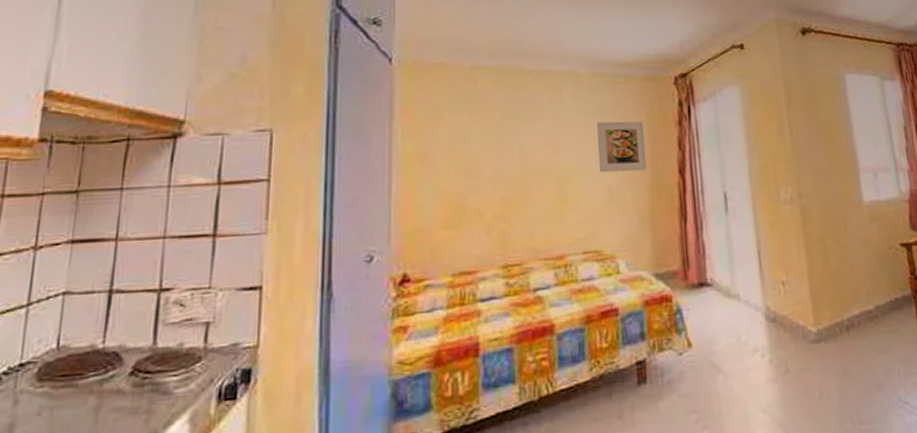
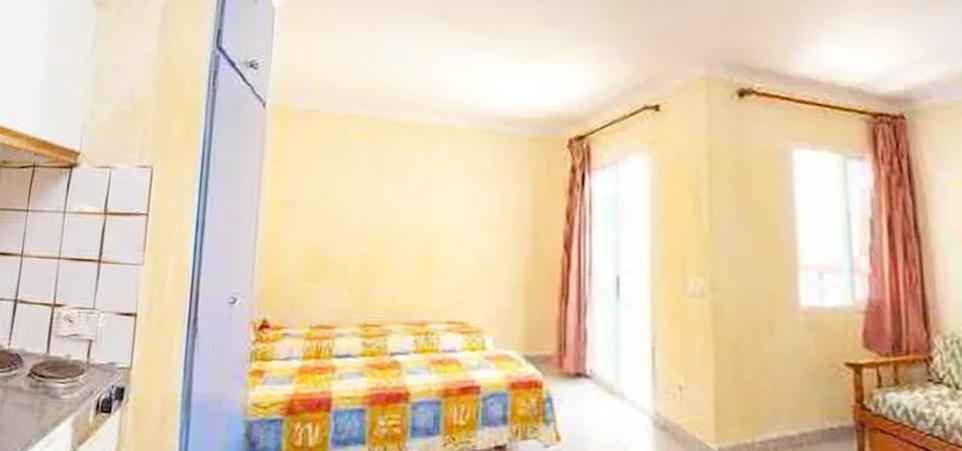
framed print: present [597,121,647,173] -> none [473,183,527,242]

